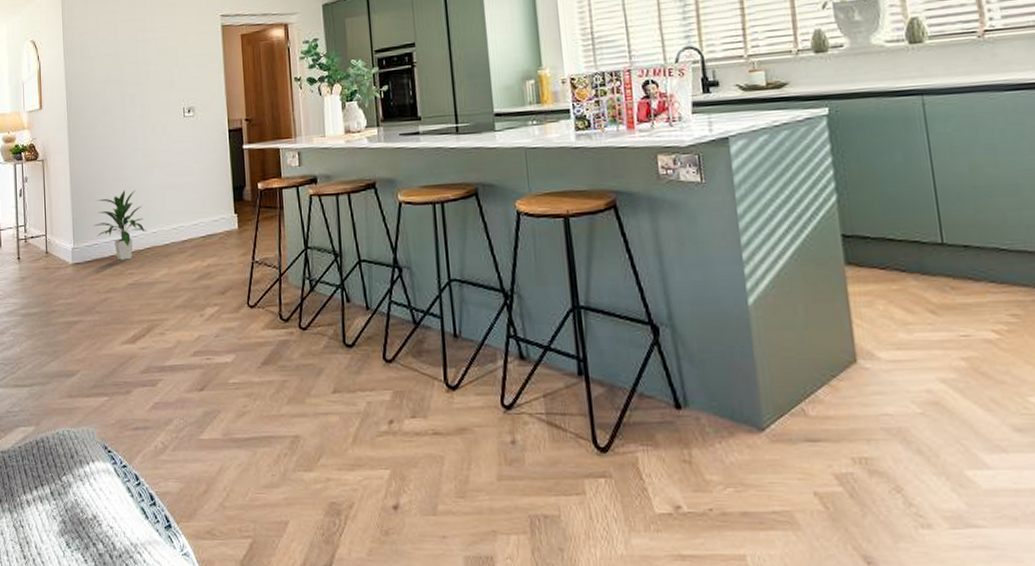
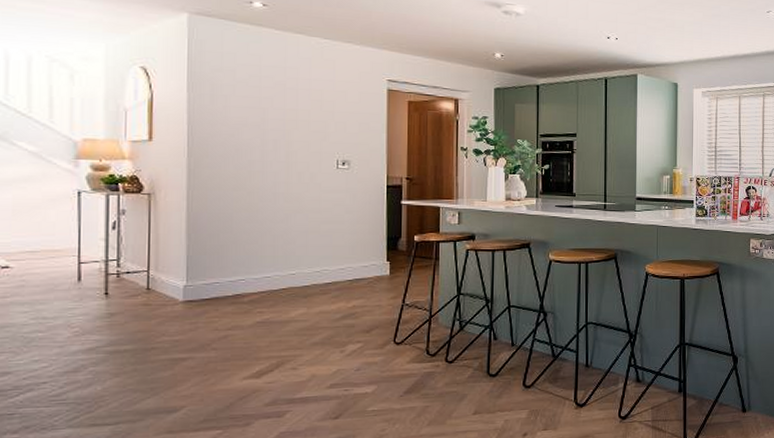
indoor plant: present [94,190,148,260] -> none [216,231,284,299]

